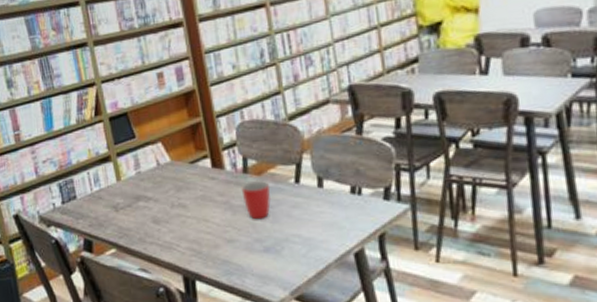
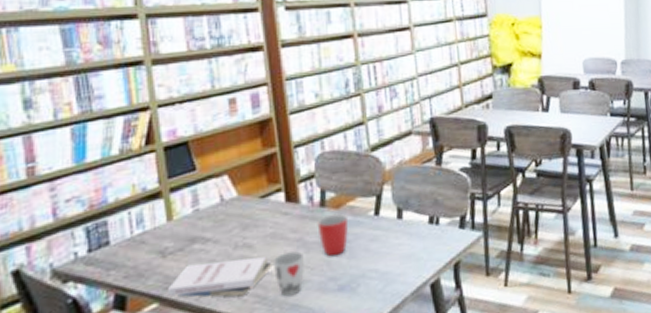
books: none [121,216,204,249] -> present [167,257,272,297]
cup: none [204,213,233,253] -> present [272,251,306,297]

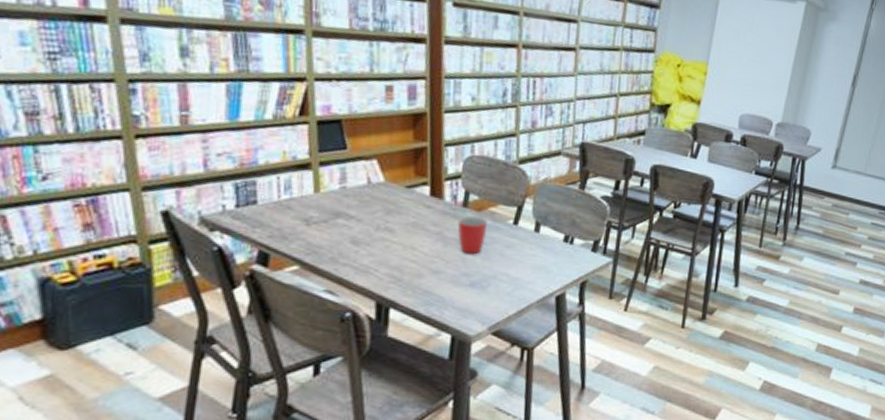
books: present [167,257,272,297] -> none [308,236,410,274]
cup: present [272,251,306,297] -> none [411,243,442,283]

